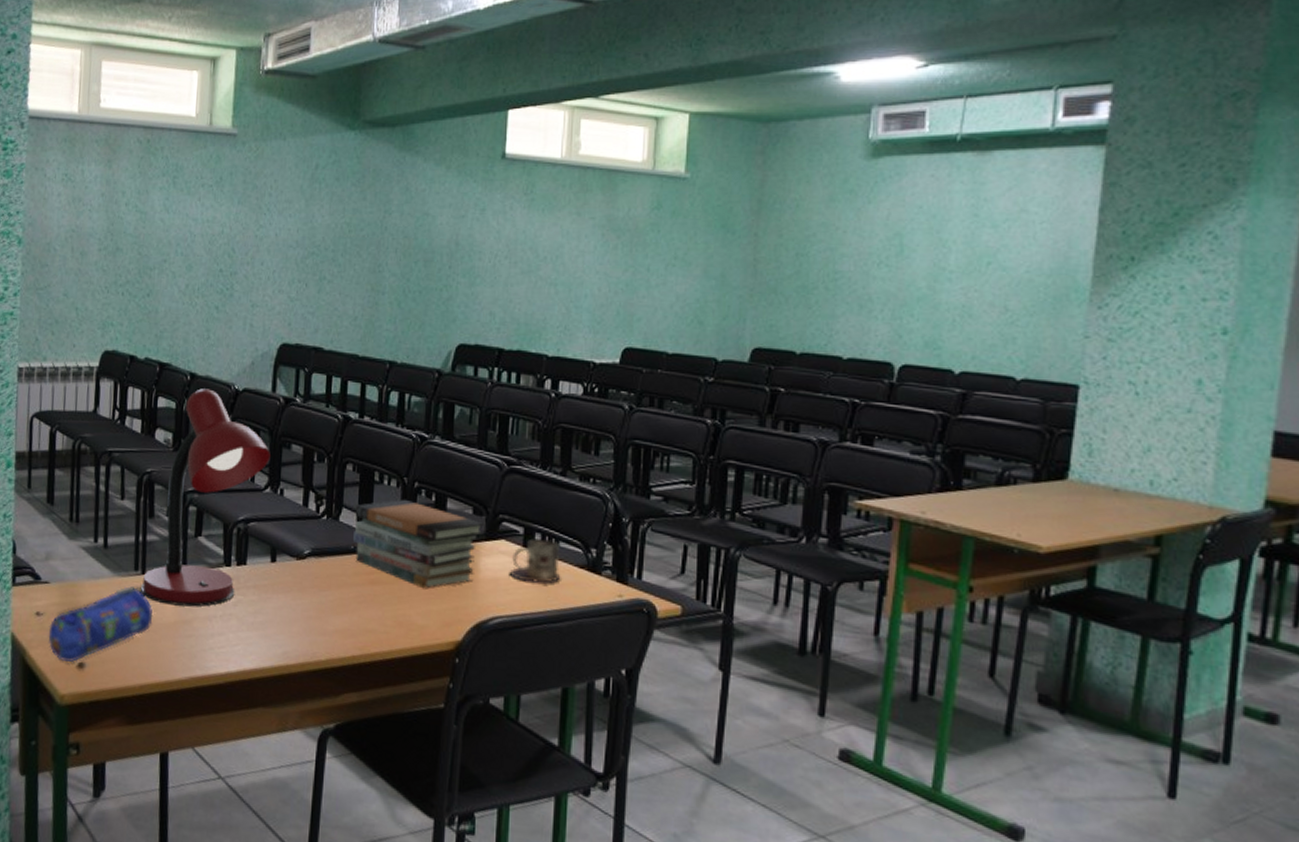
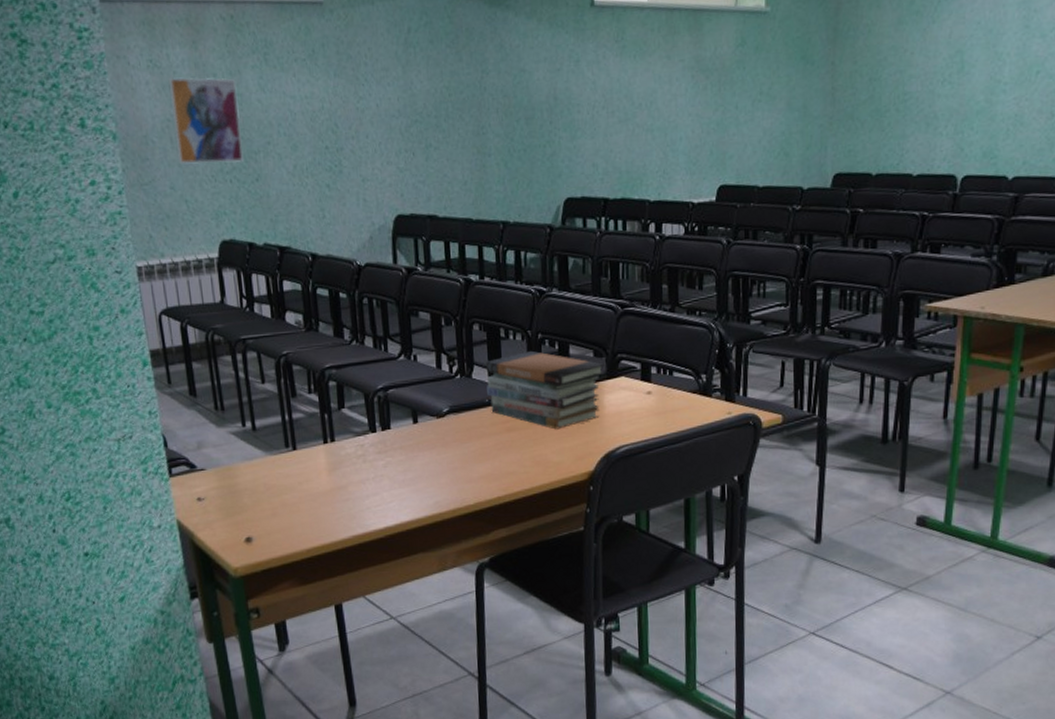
pencil case: present [48,585,153,662] -> none [212,461,310,538]
wall art: none [75,191,143,276] -> present [168,77,243,165]
desk lamp: present [140,388,271,607] -> none [293,267,400,475]
mug: present [509,538,561,584] -> none [630,370,677,412]

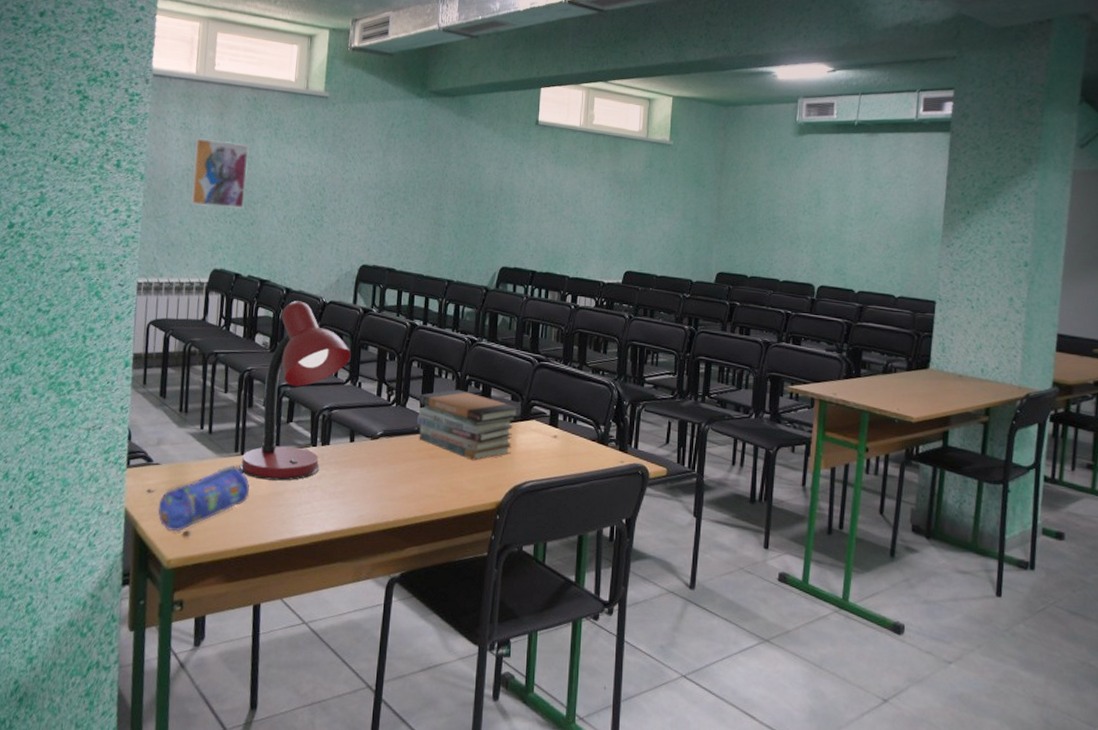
pencil case: none [212,461,310,538] -> present [158,464,250,531]
desk lamp: none [293,267,400,475] -> present [239,301,351,481]

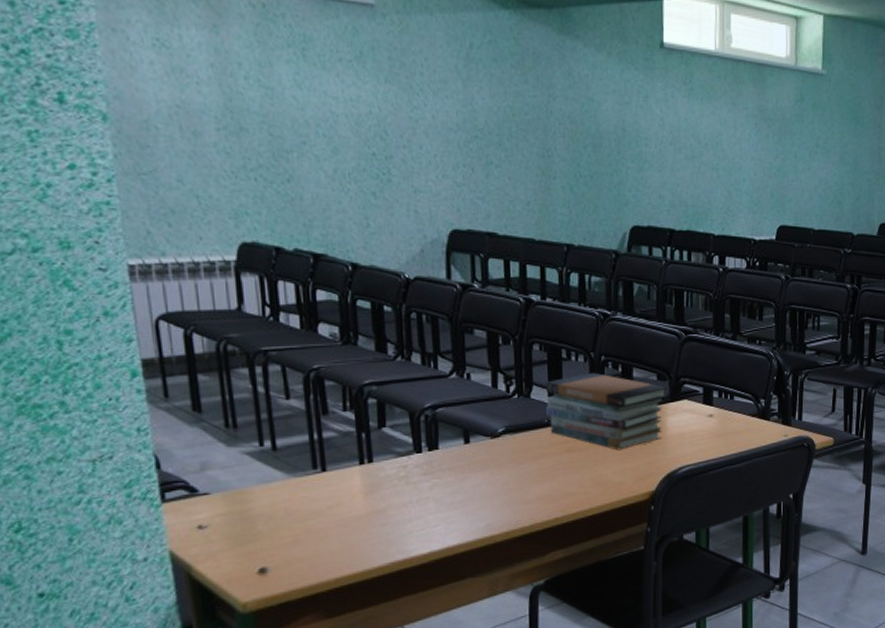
pencil case: present [158,464,250,531] -> none [216,484,341,570]
wall art: present [190,137,249,209] -> none [179,59,272,160]
desk lamp: present [239,301,351,481] -> none [322,279,453,498]

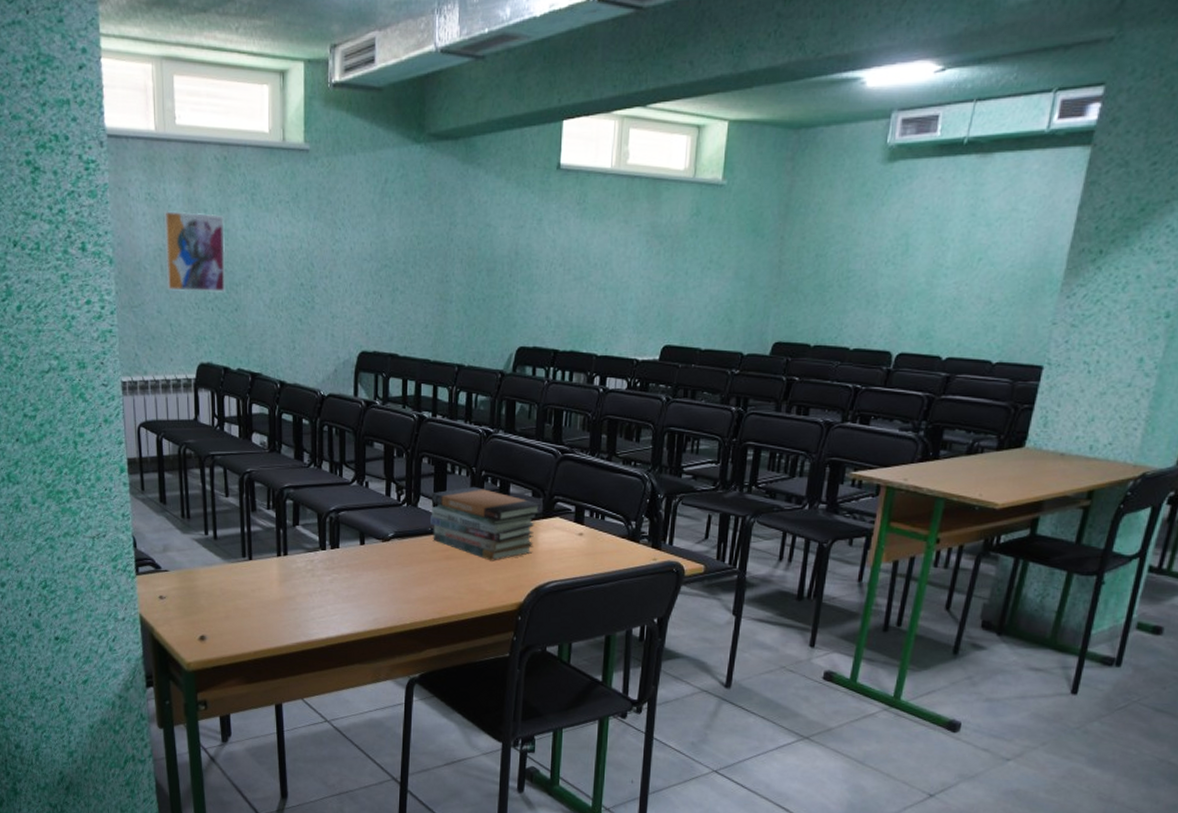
wall art: none [179,59,272,160] -> present [163,210,226,292]

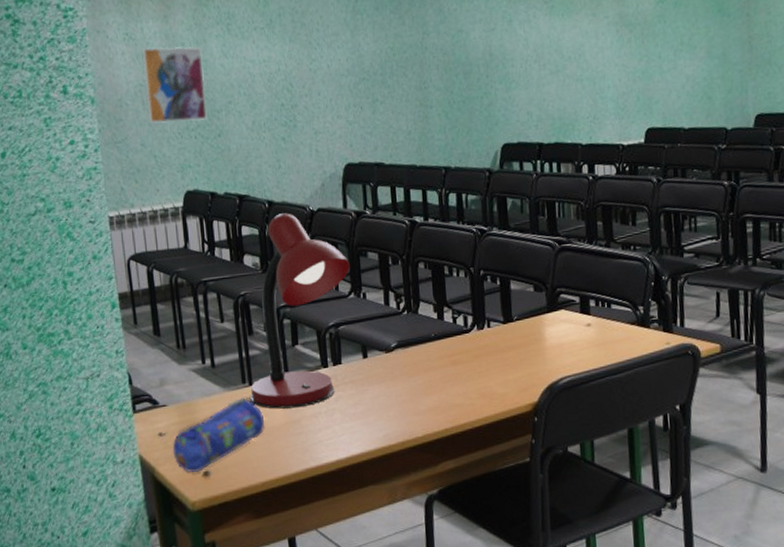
pencil case: none [172,570,261,636] -> present [172,397,265,472]
desk lamp: none [248,395,355,585] -> present [249,213,350,409]
book stack: present [430,486,543,561] -> none [431,286,546,362]

